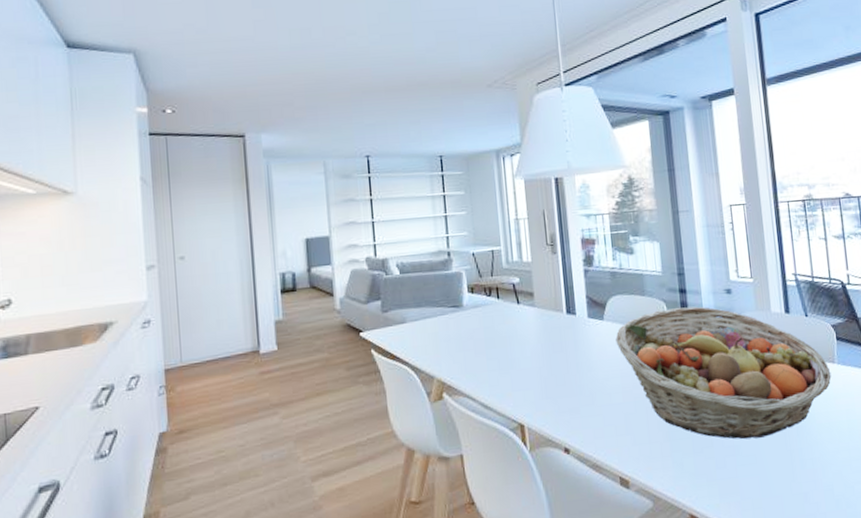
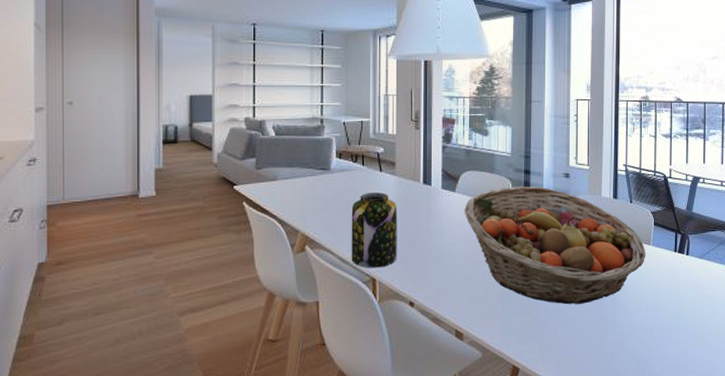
jar: none [489,327,546,413] -> present [351,192,397,268]

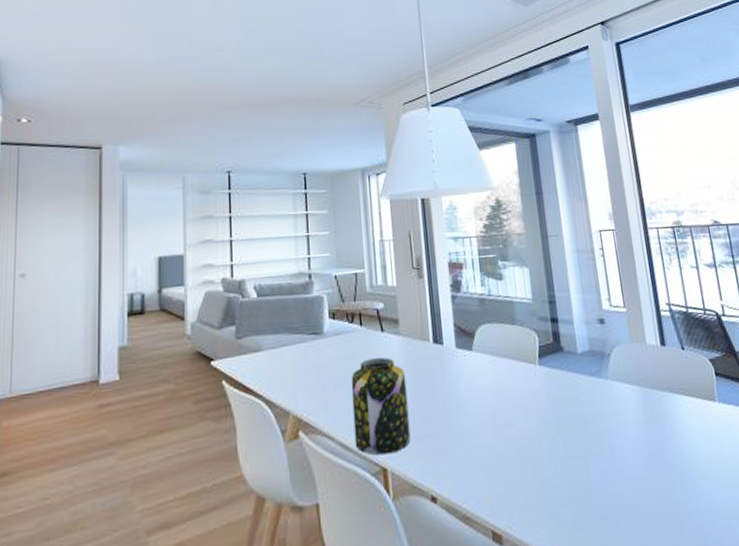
fruit basket: present [464,186,646,305] -> none [485,337,713,487]

